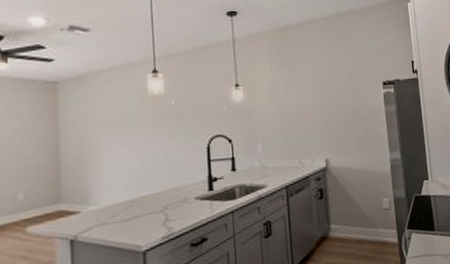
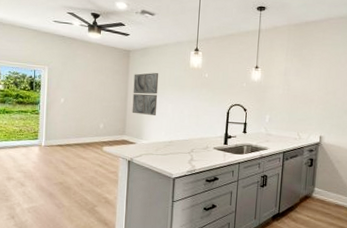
wall art: none [66,107,108,170] -> present [132,72,159,116]

